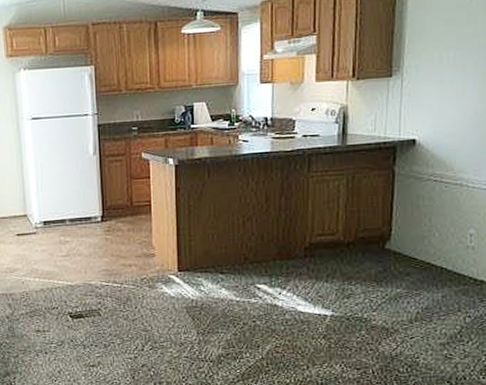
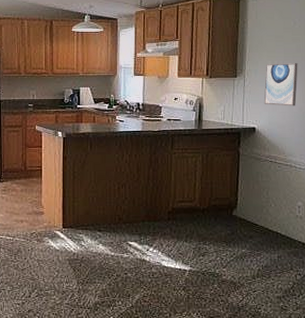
wall art: none [427,52,474,110] -> present [264,63,298,106]

